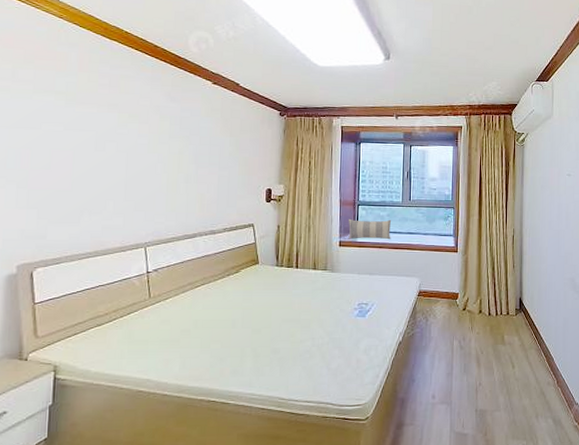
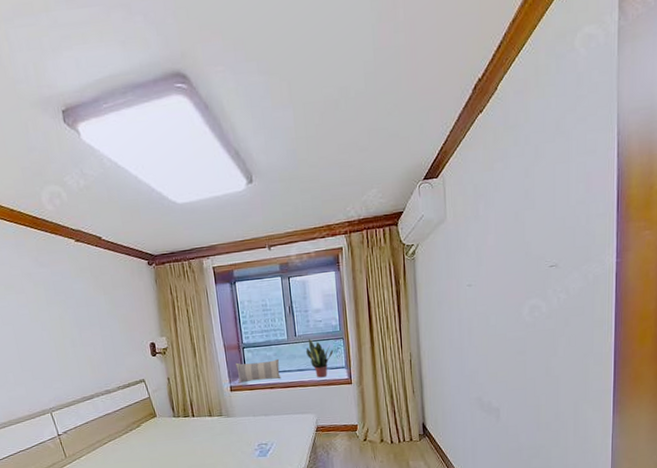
potted plant: none [418,204,444,243] -> present [306,338,334,378]

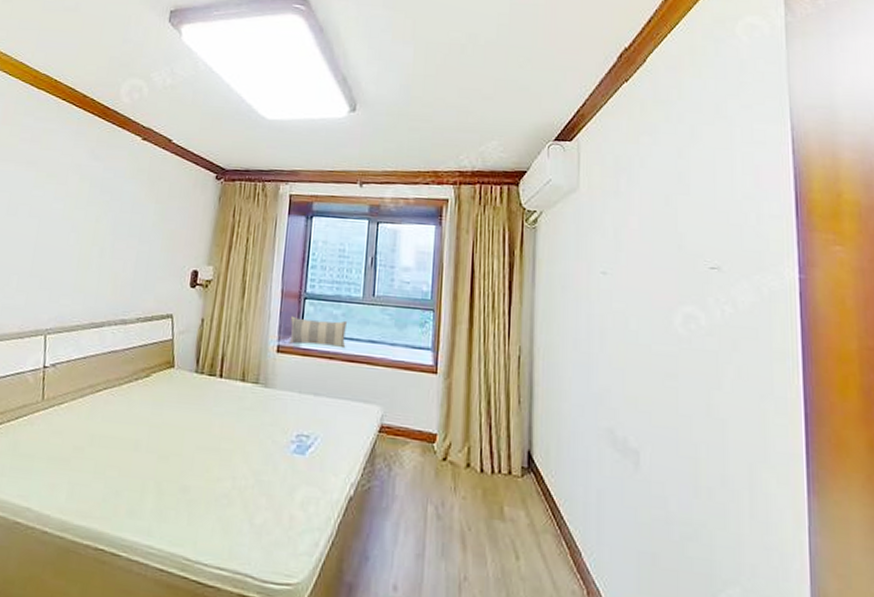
potted plant: present [306,338,334,378] -> none [383,302,420,358]

